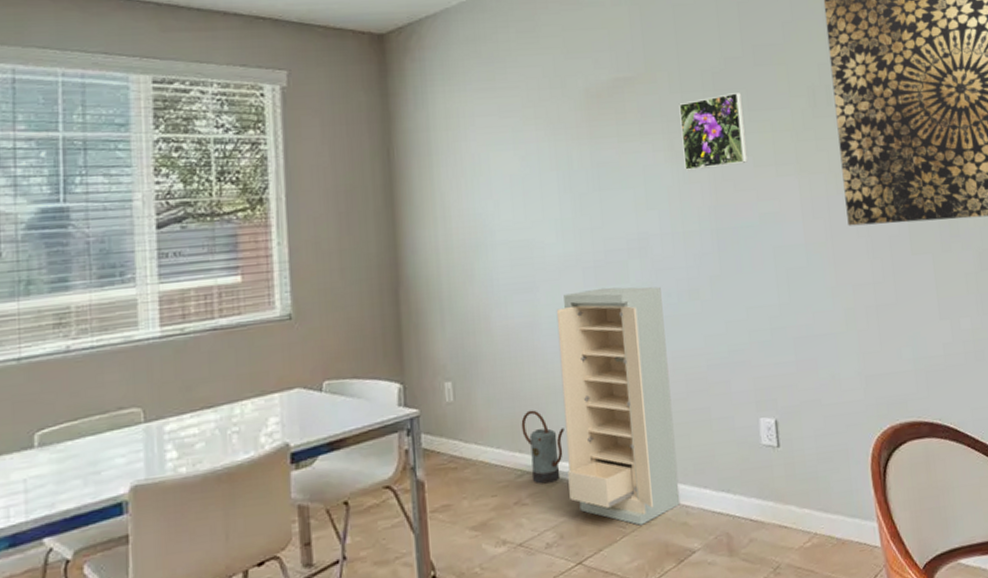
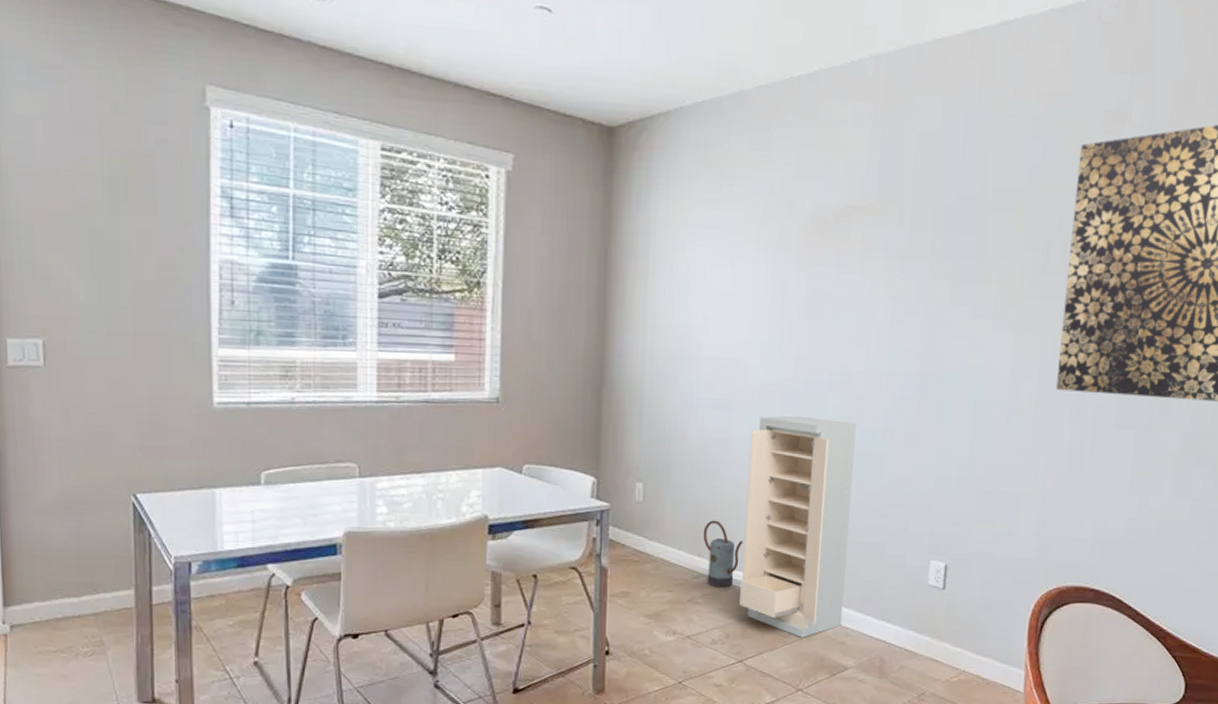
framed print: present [679,93,748,171] -> none [900,236,972,312]

